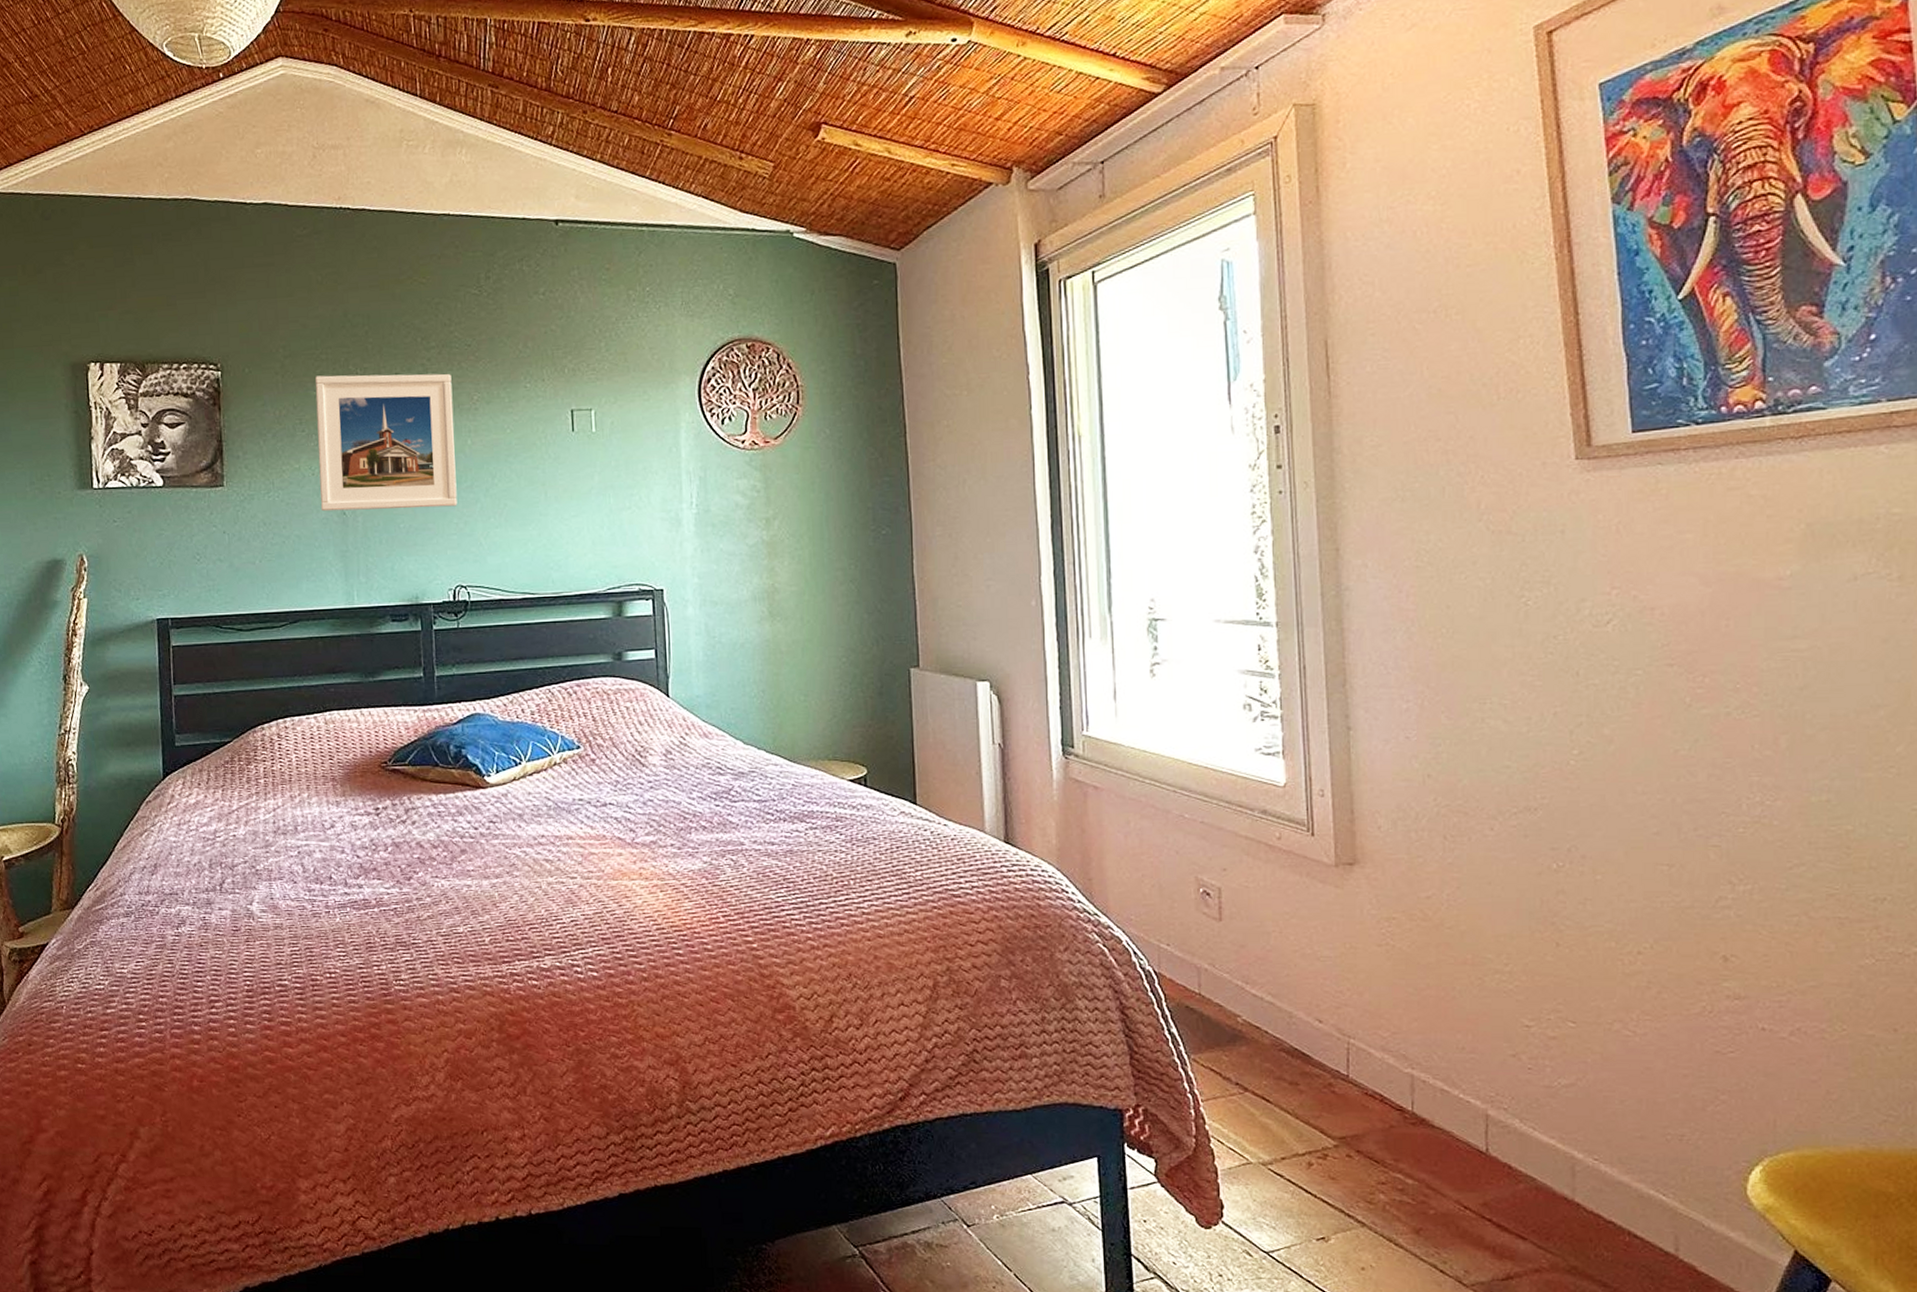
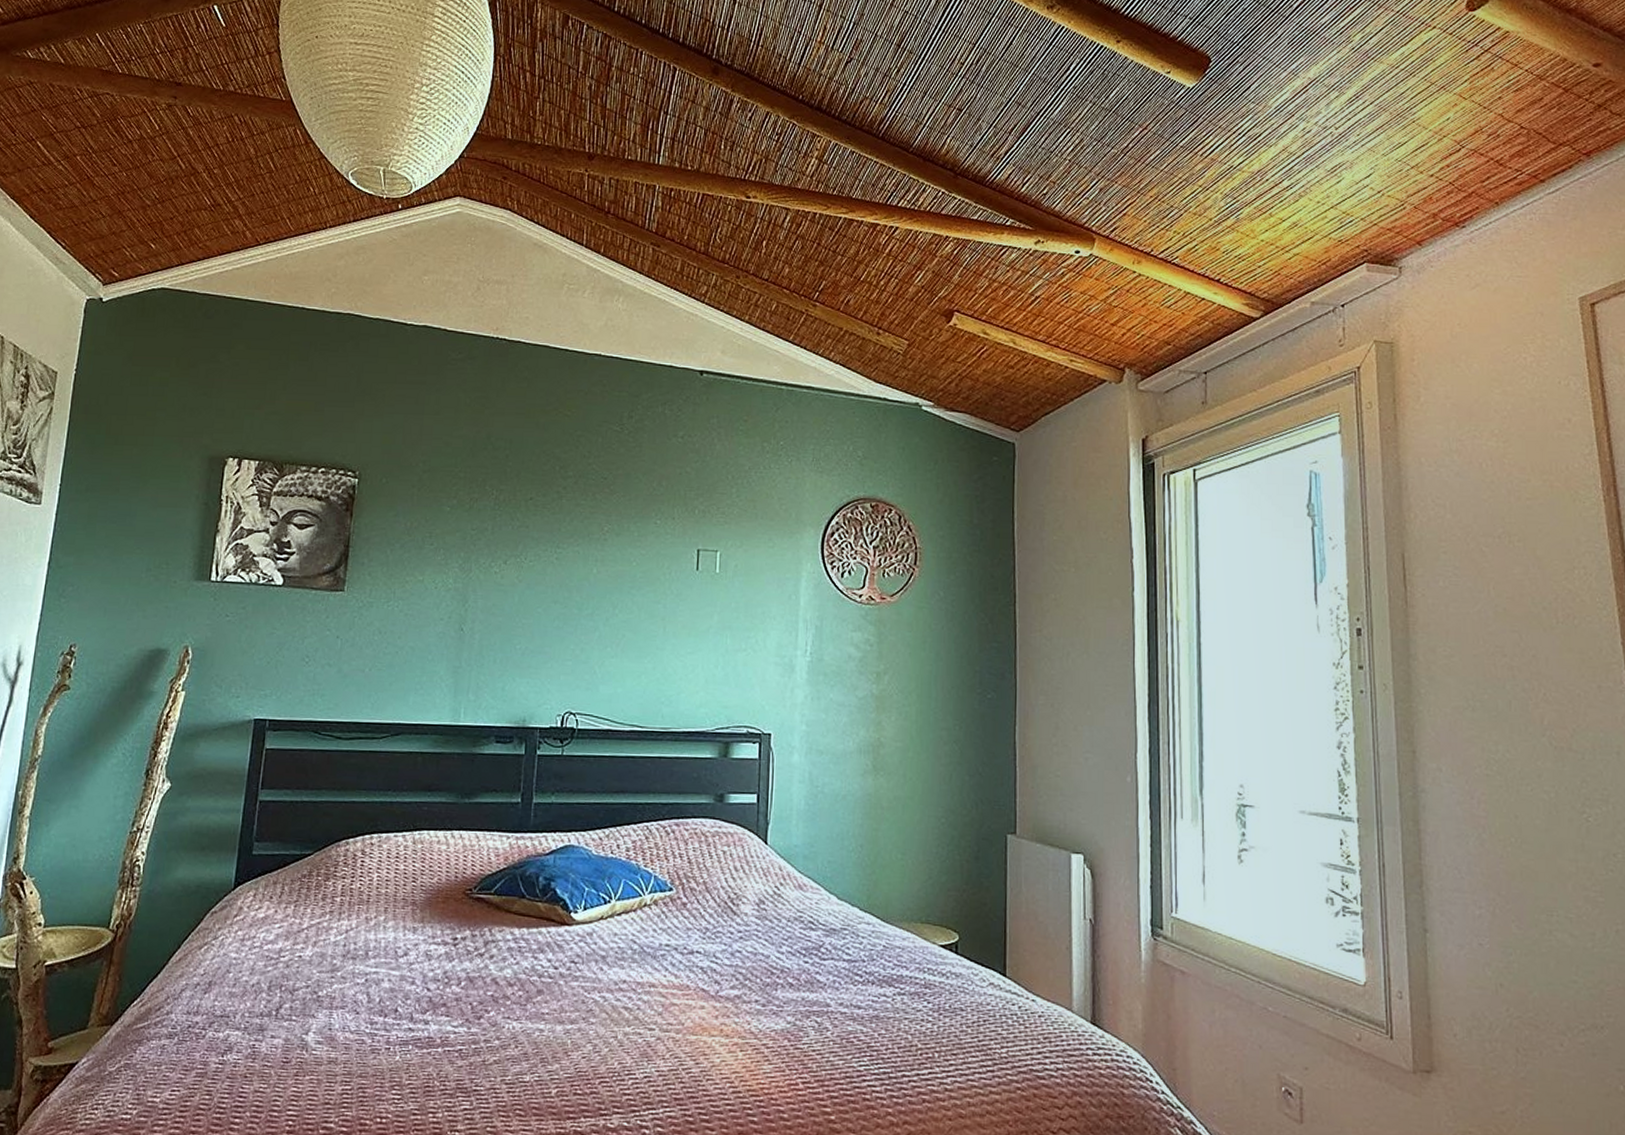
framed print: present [315,373,458,512] -> none [439,492,585,633]

